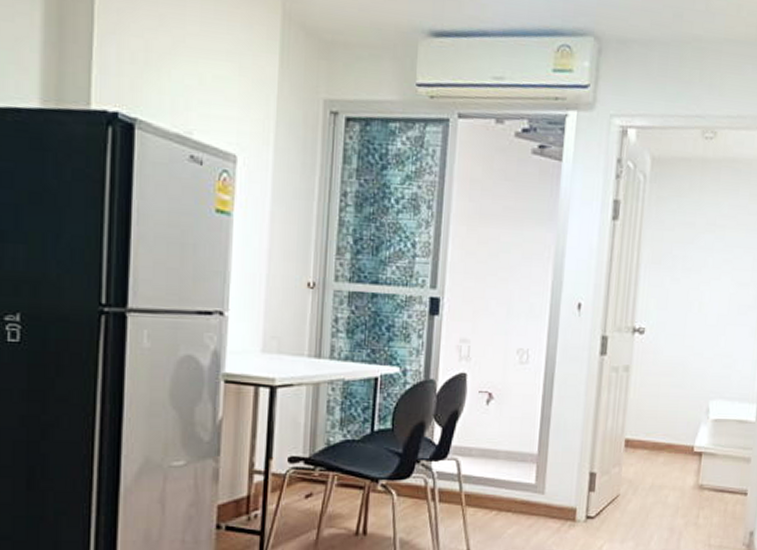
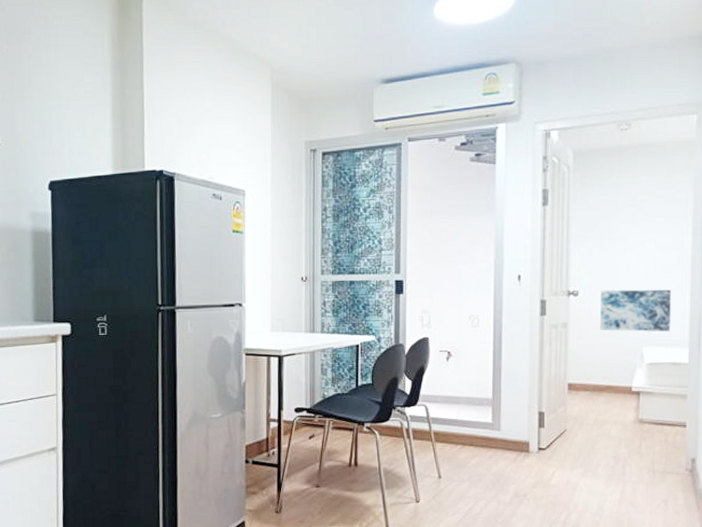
wall art: none [665,329,745,383] -> present [600,289,672,332]

